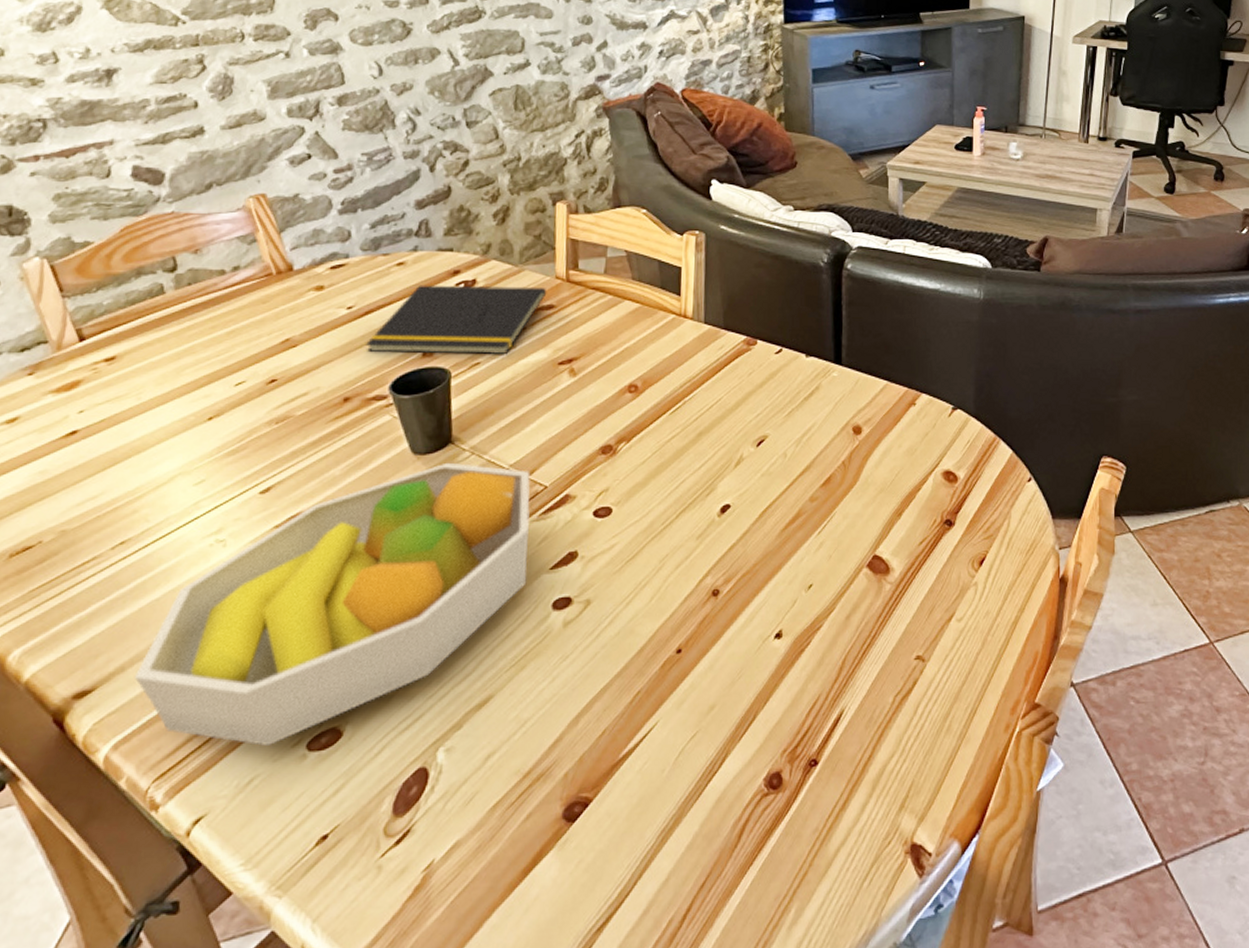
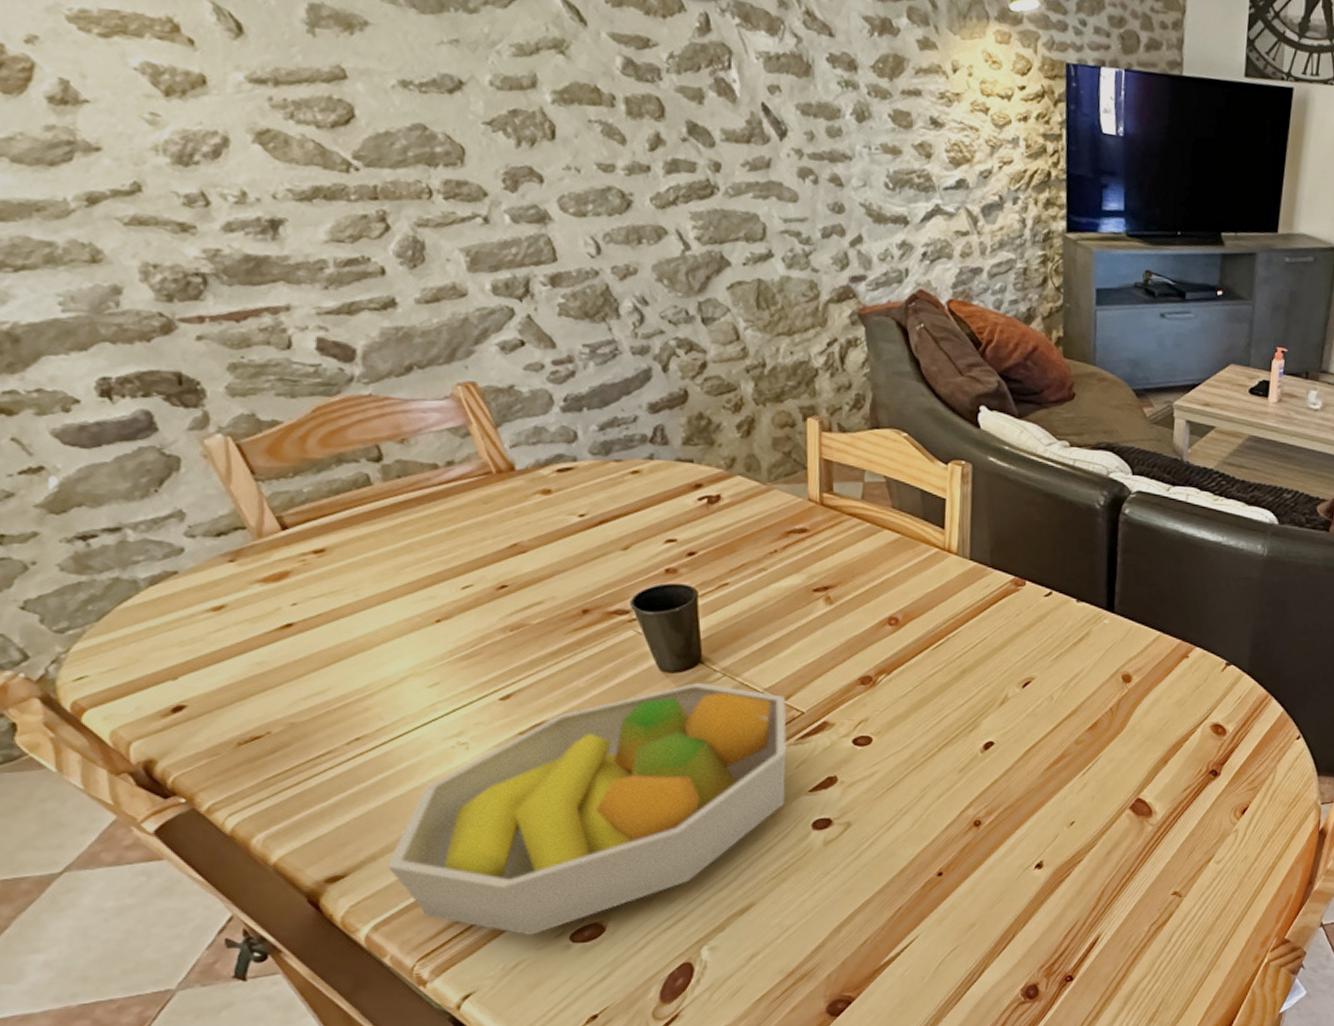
notepad: present [366,285,547,355] -> none [603,496,799,577]

